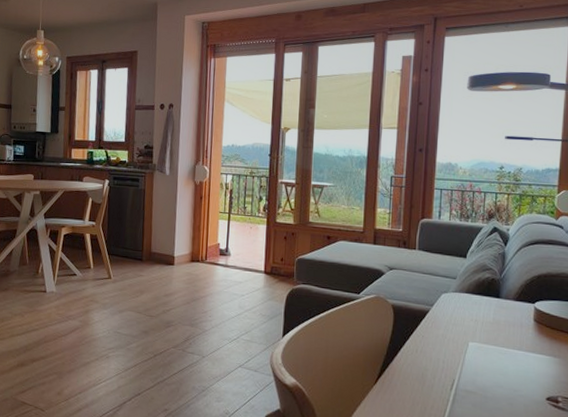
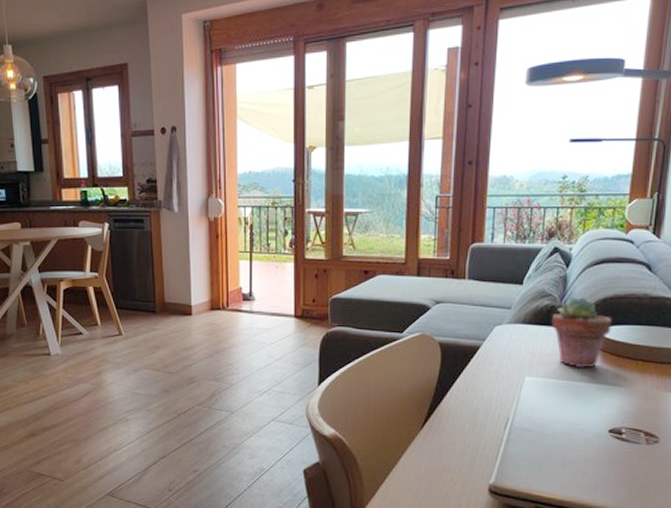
potted succulent: none [492,272,546,338] -> present [551,297,612,368]

